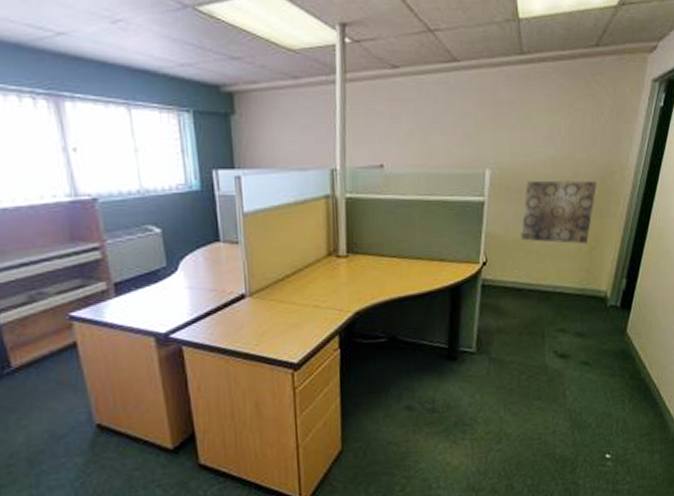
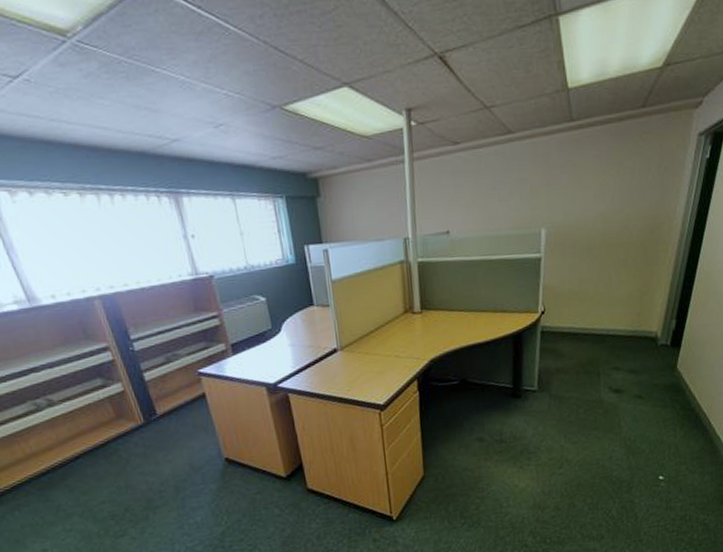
wall art: present [520,180,596,244] -> none [574,232,646,291]

